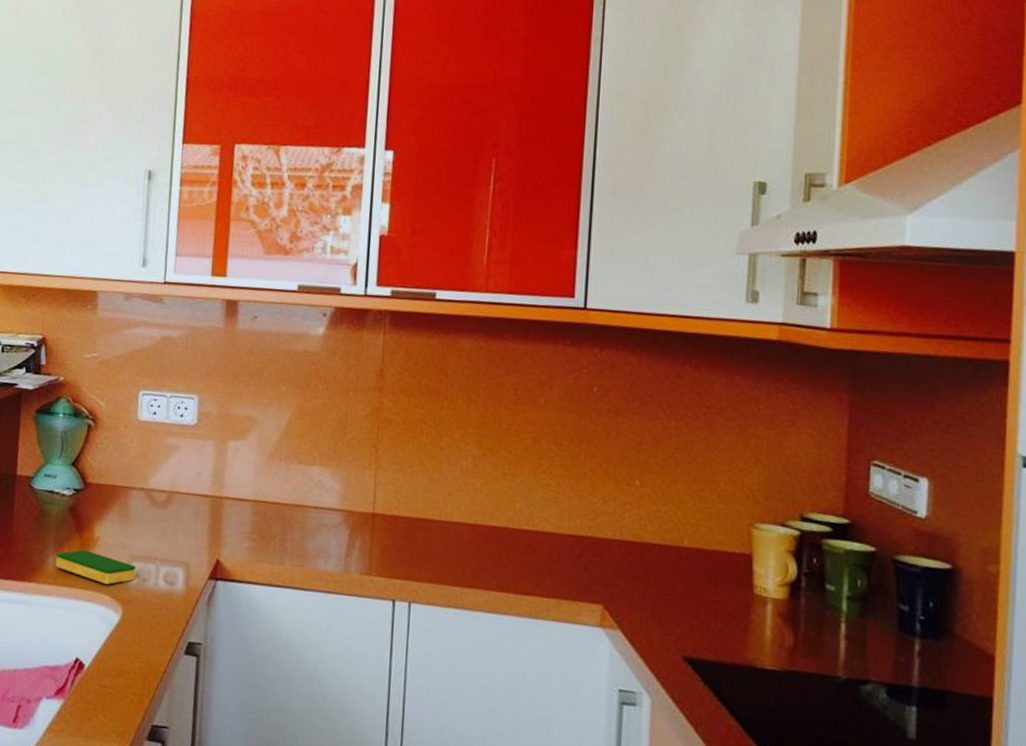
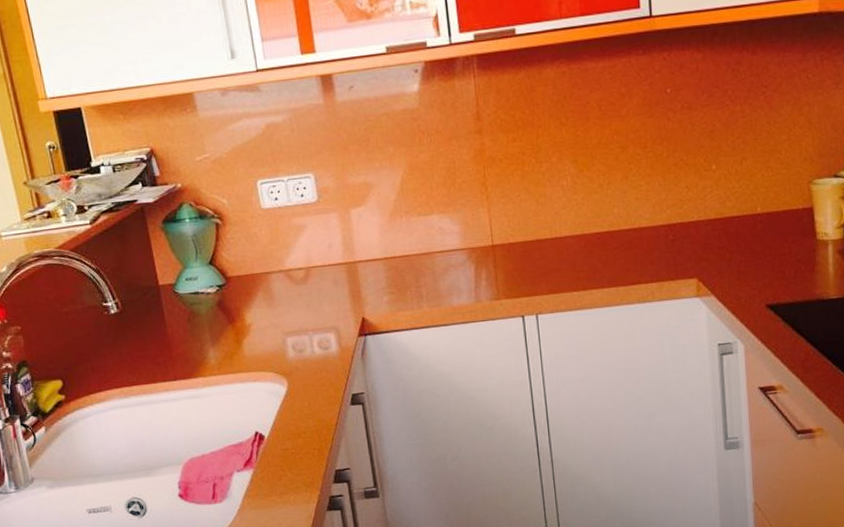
dish sponge: present [55,549,136,585] -> none [215,337,293,363]

